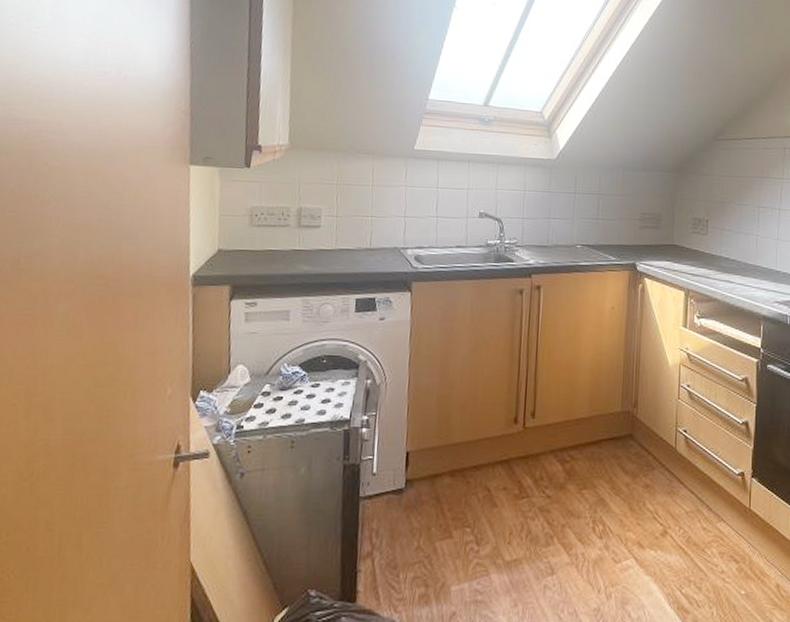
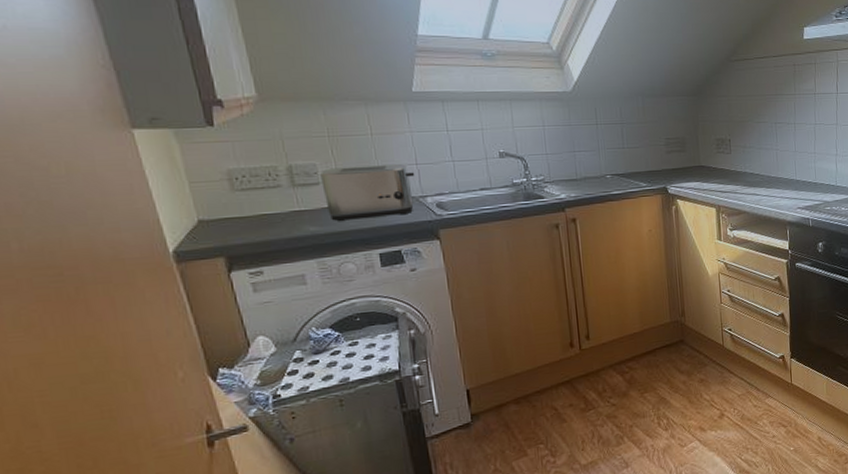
toaster: none [321,213,402,265] -> present [320,163,415,222]

